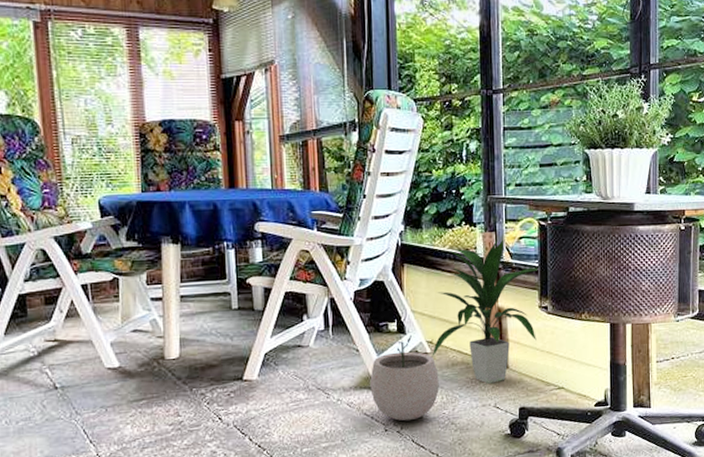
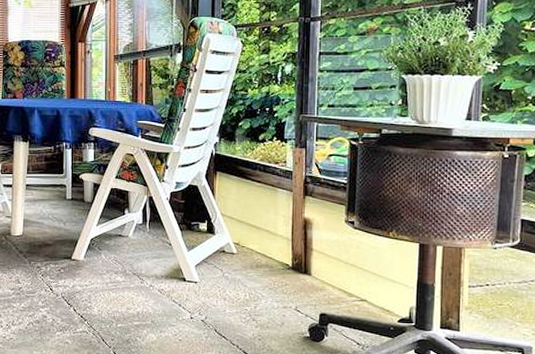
plant pot: present [370,334,439,421] -> none [180,233,243,312]
indoor plant: present [432,238,537,384] -> none [237,154,346,288]

